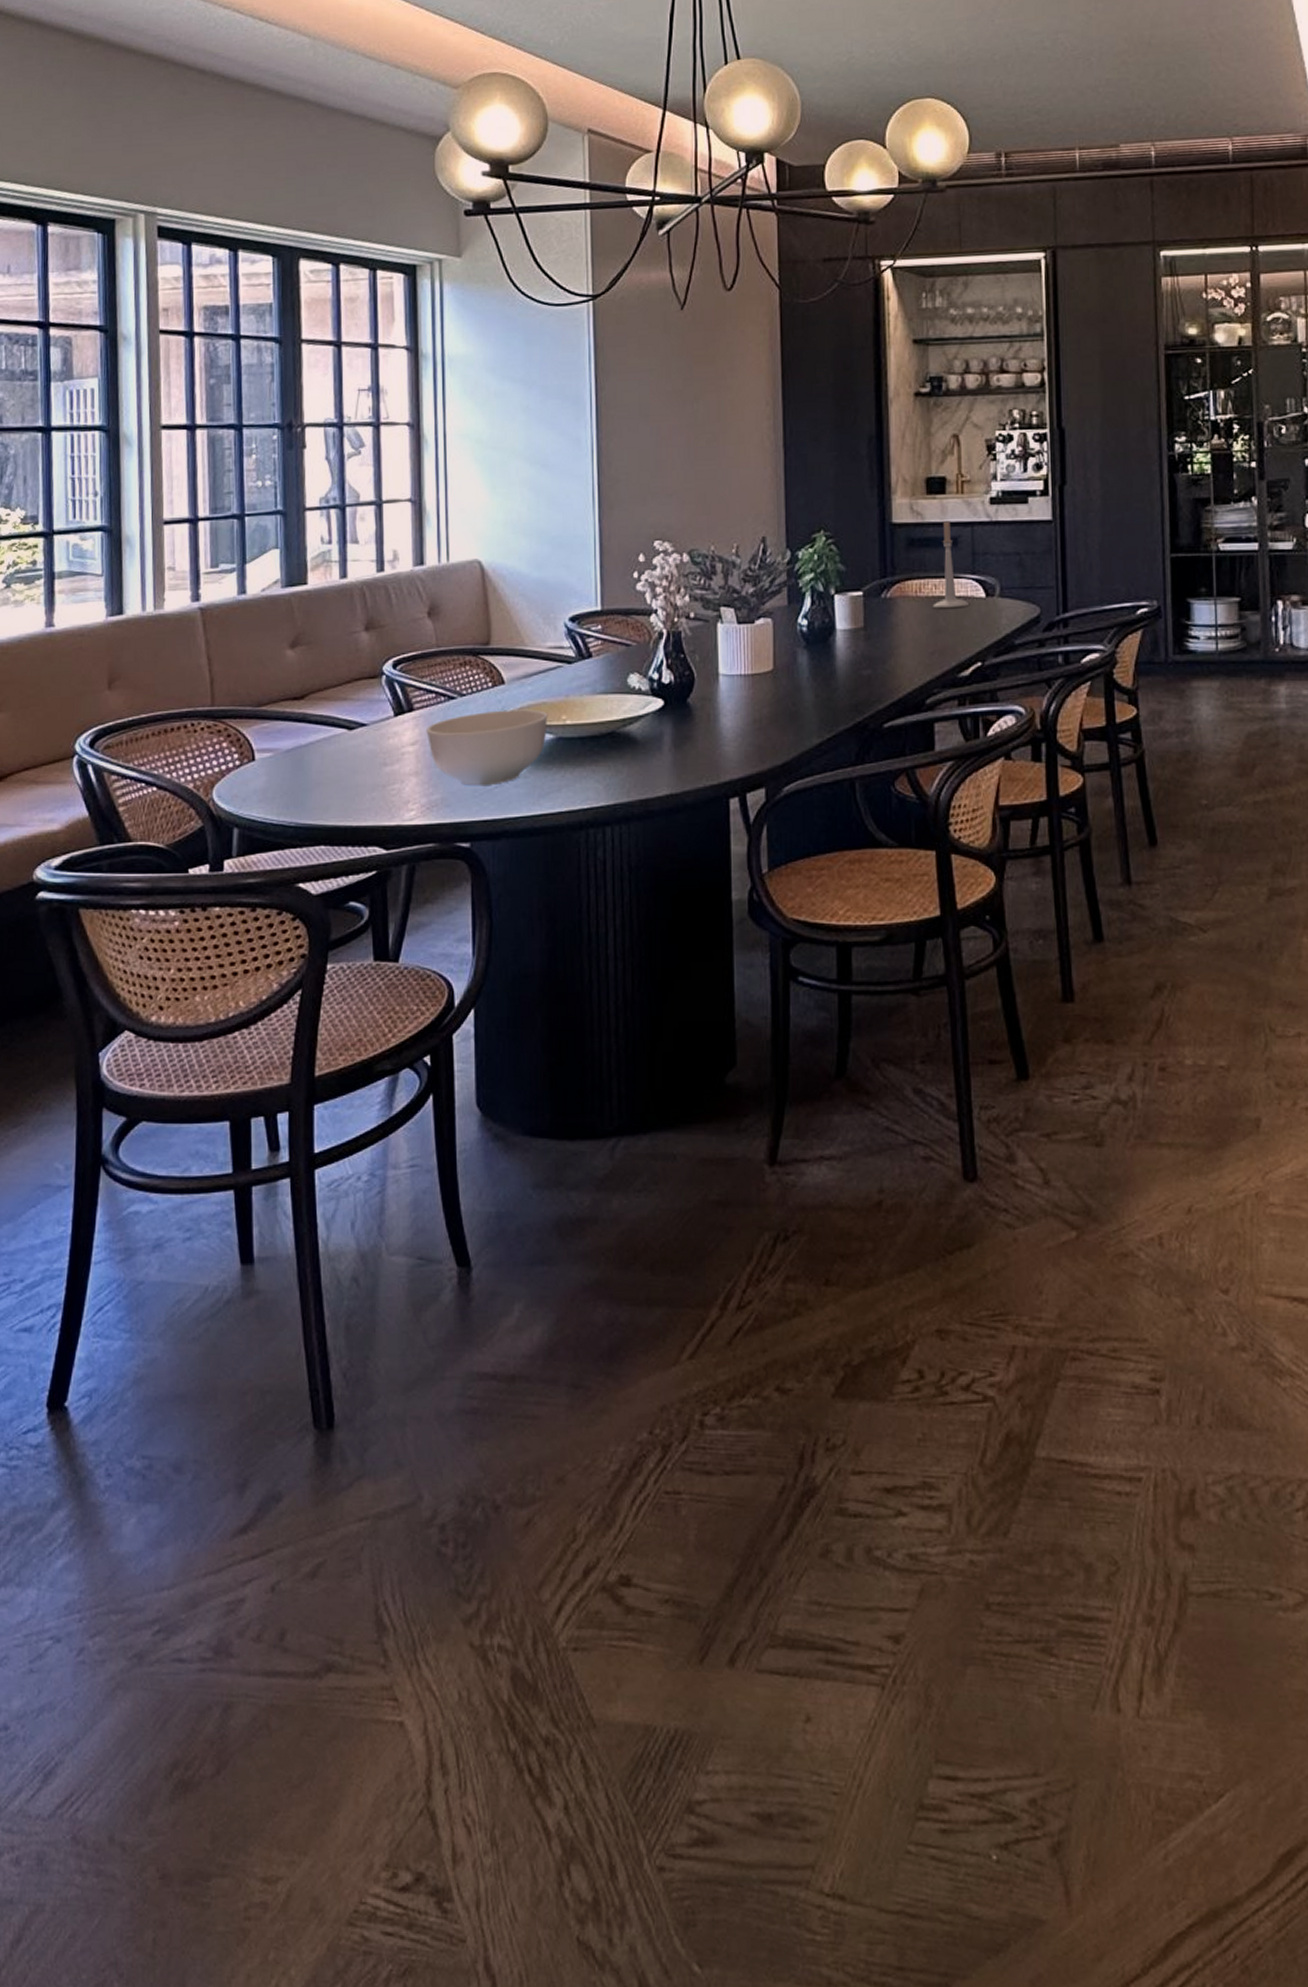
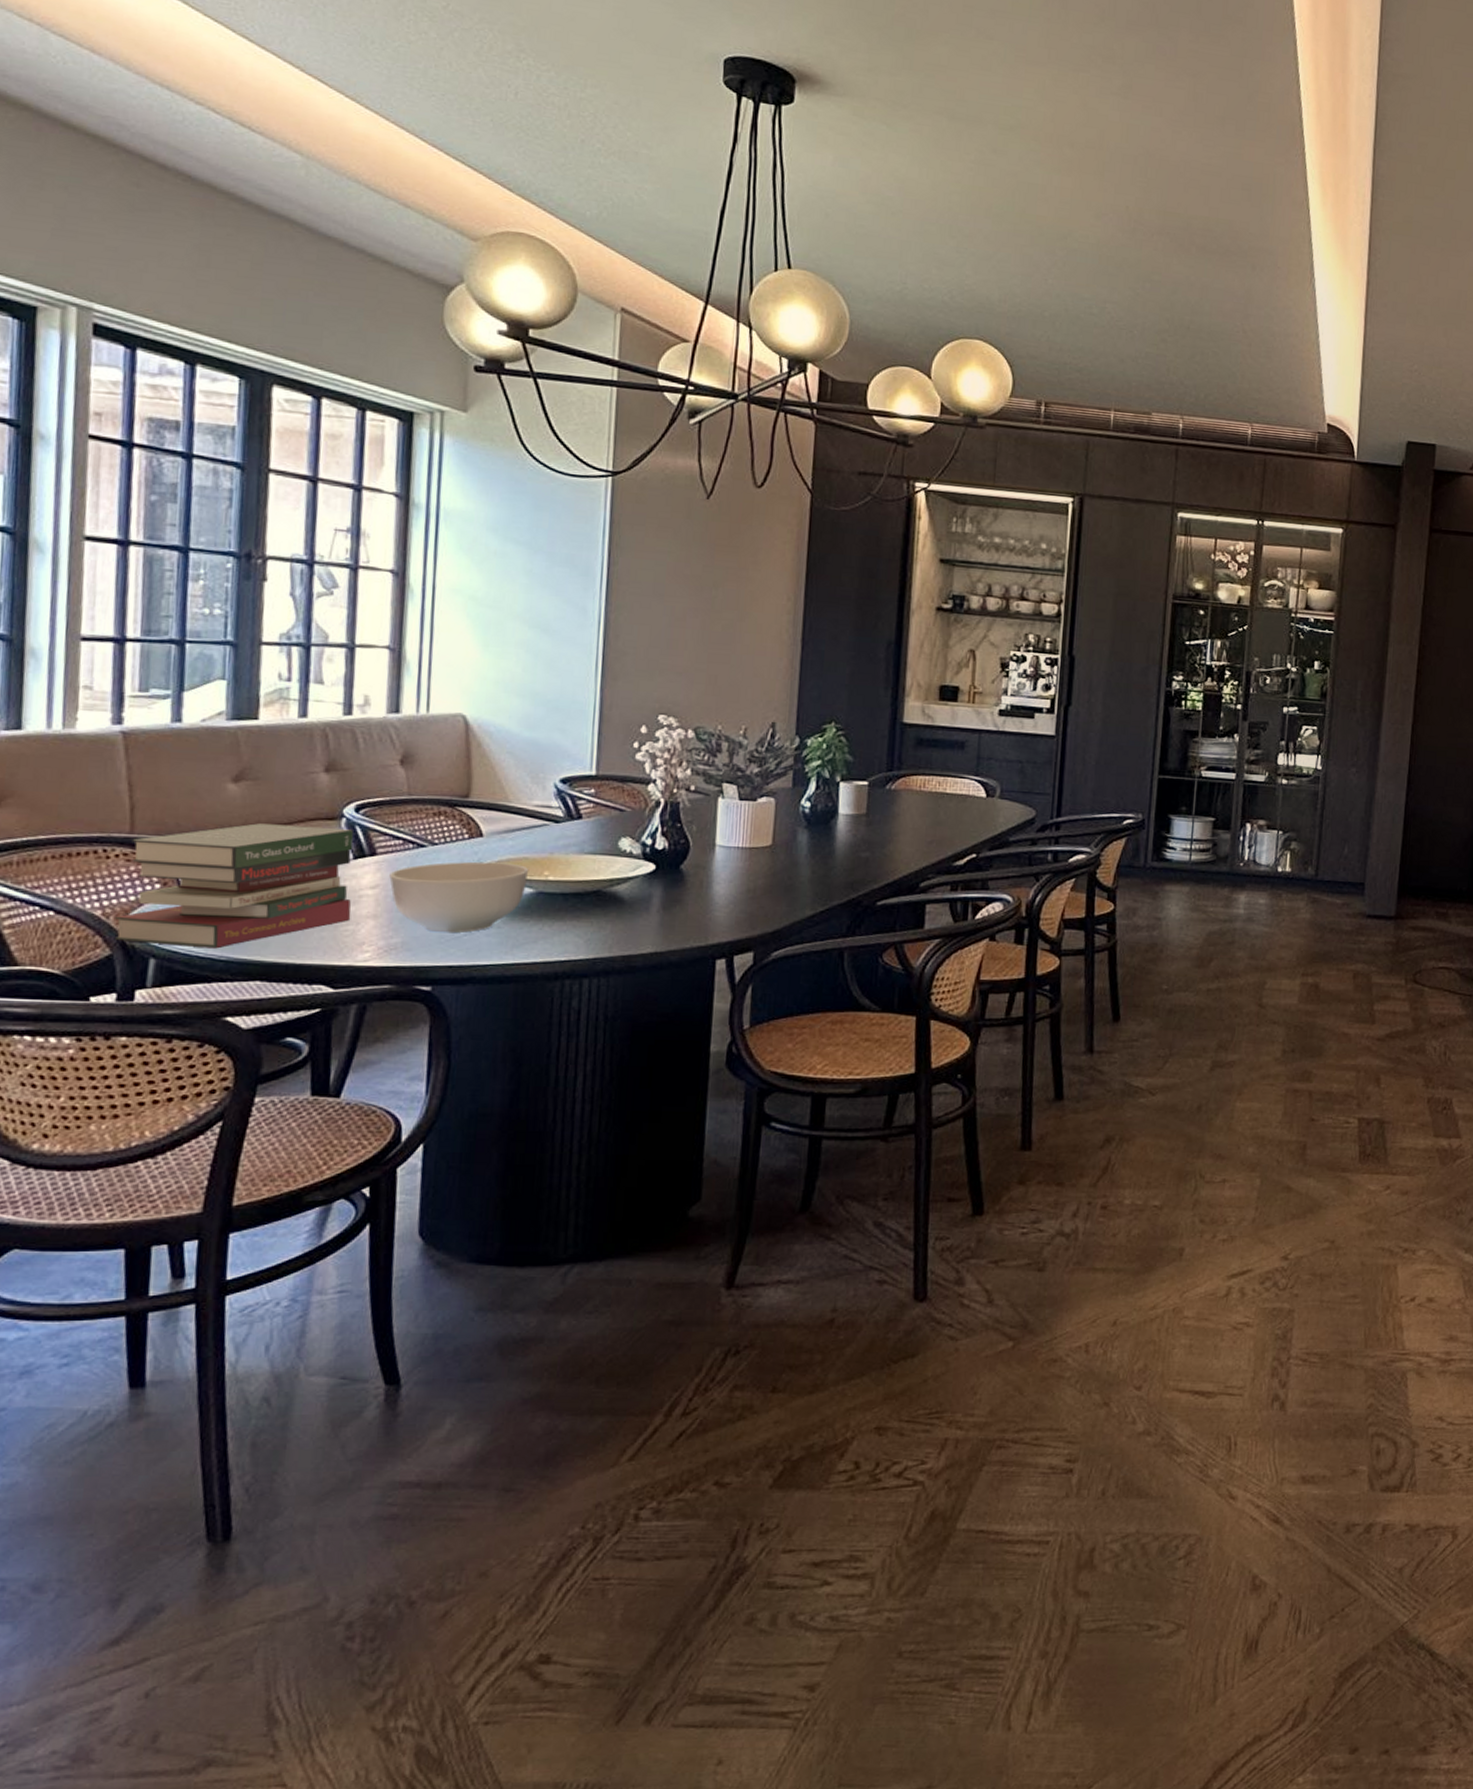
books: none [204,686,396,815] -> present [115,823,354,949]
candlestick: present [932,521,970,611] -> none [934,726,971,806]

